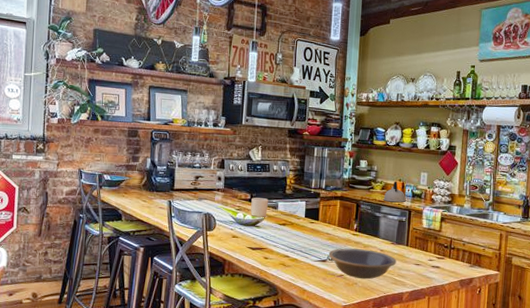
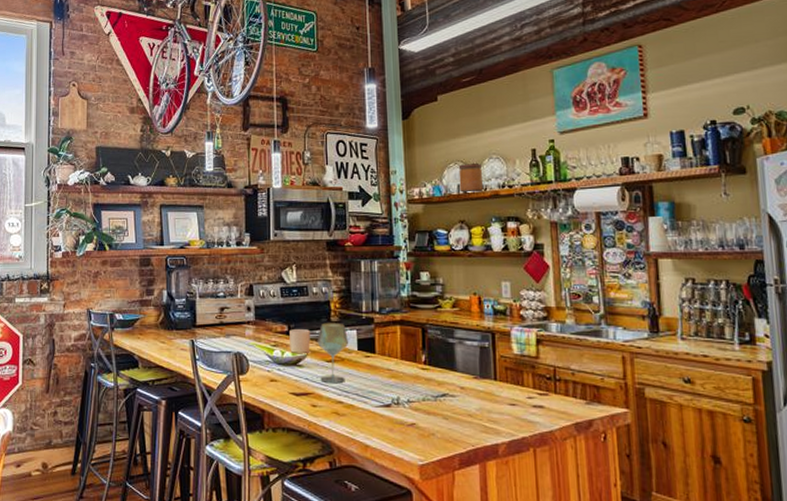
wine glass: none [273,194,298,242] -> present [317,323,348,383]
bowl: present [328,248,397,280] -> none [392,387,484,428]
kettle: present [383,181,406,203] -> none [456,295,486,323]
jar: none [398,77,418,101] -> present [458,163,483,193]

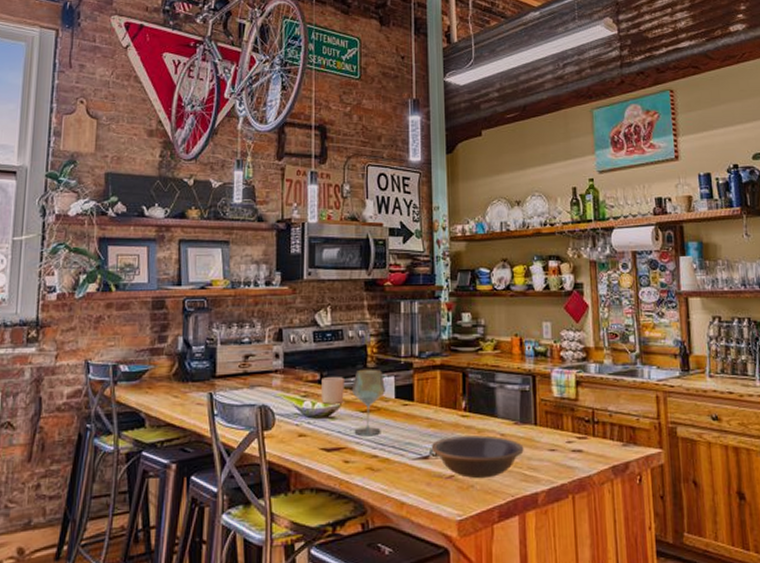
bowl: none [392,387,484,428] -> present [431,435,524,479]
jar: present [458,163,483,193] -> none [501,201,525,230]

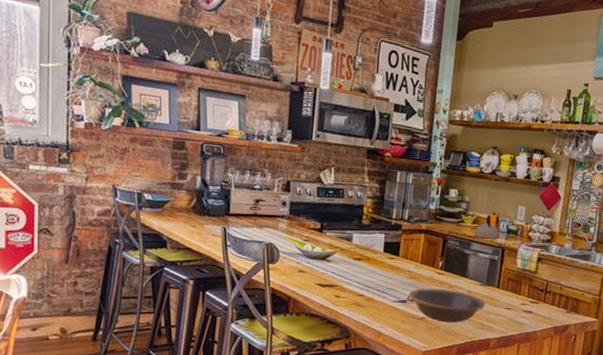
mug: present [322,377,344,405] -> none [320,227,341,251]
wine glass: present [351,369,385,435] -> none [346,224,376,279]
kettle: none [497,336,527,366] -> present [474,214,500,239]

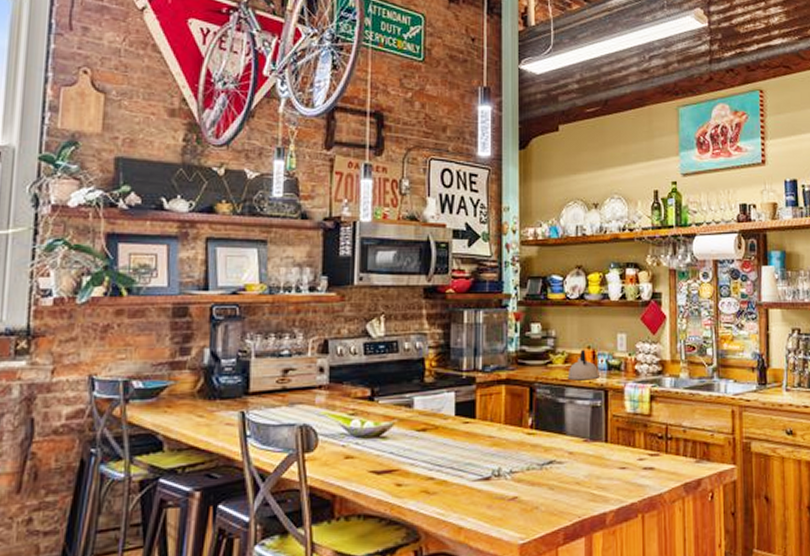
bowl: present [409,288,485,323] -> none [493,454,593,500]

